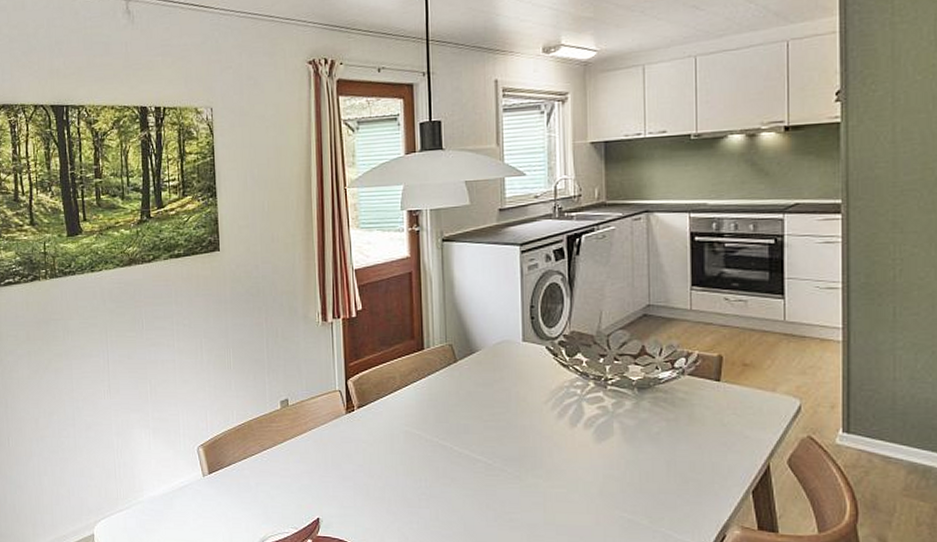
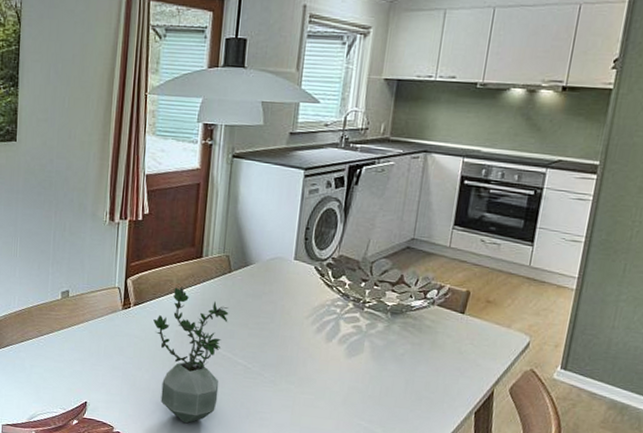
potted plant: none [380,382,460,533] -> present [153,286,229,424]

